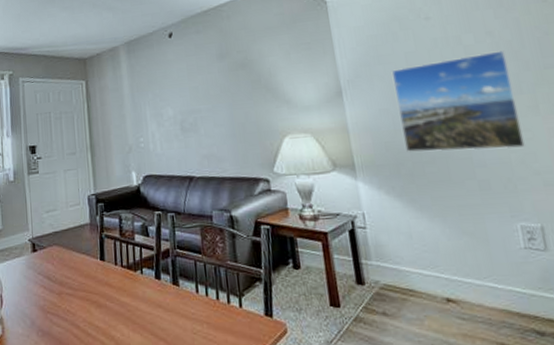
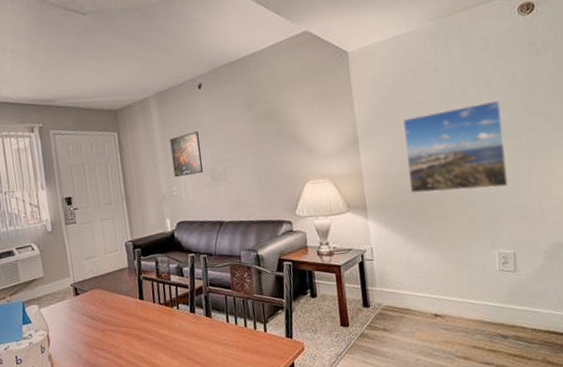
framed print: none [138,80,173,128] -> present [170,131,204,178]

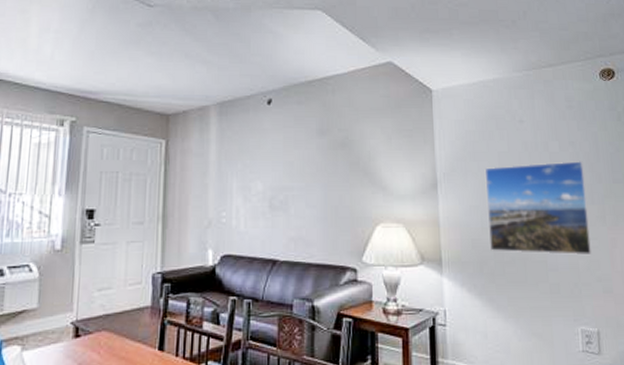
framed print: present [170,131,204,178] -> none [226,151,262,201]

